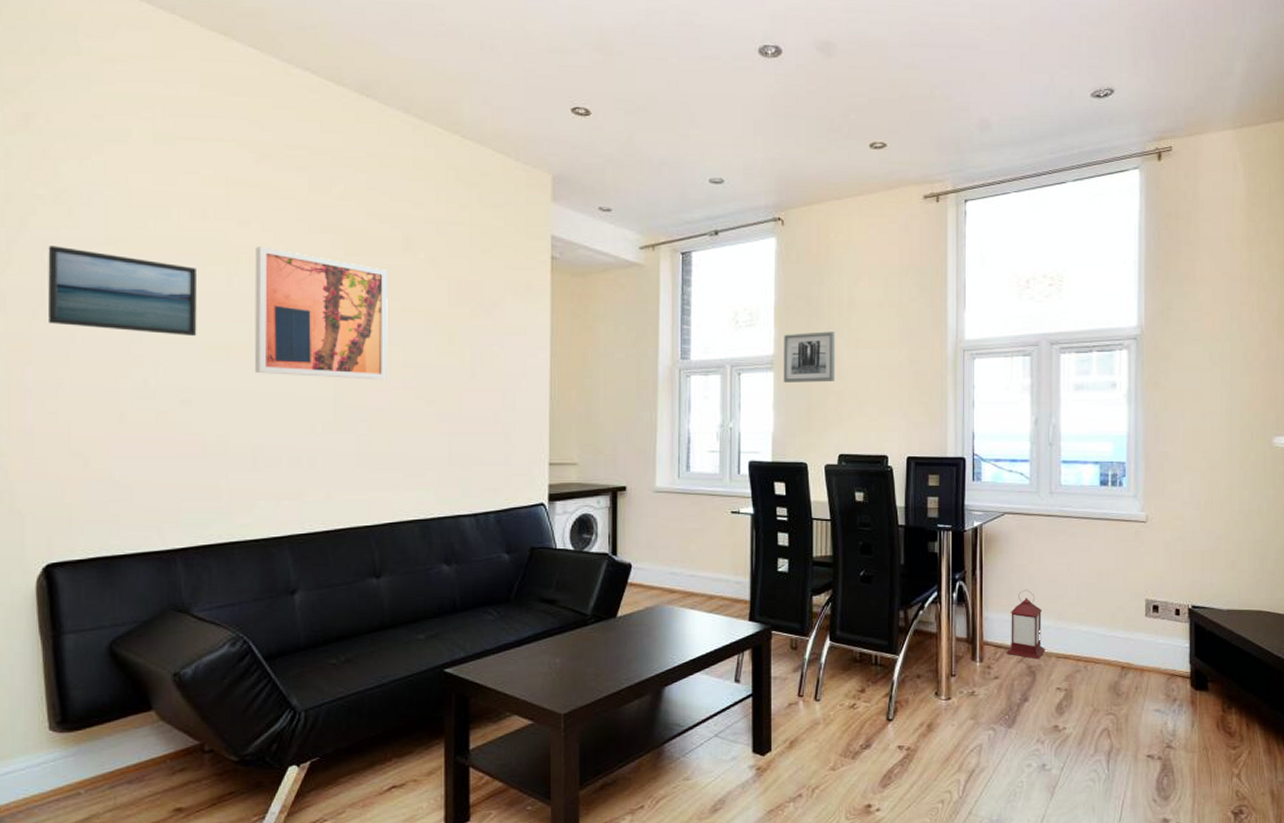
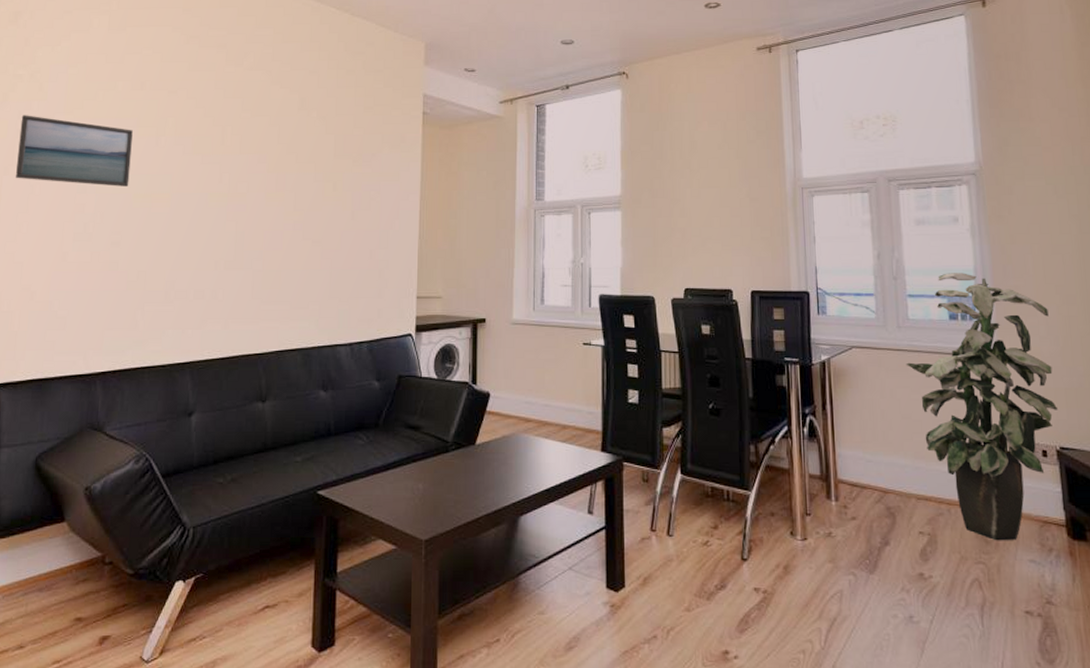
wall art: present [254,246,388,380] -> none [172,111,285,222]
wall art: present [783,331,836,383] -> none [630,173,679,221]
lantern: present [1006,589,1045,659] -> none [862,425,904,500]
indoor plant: none [1055,439,1194,694] -> present [906,273,1059,541]

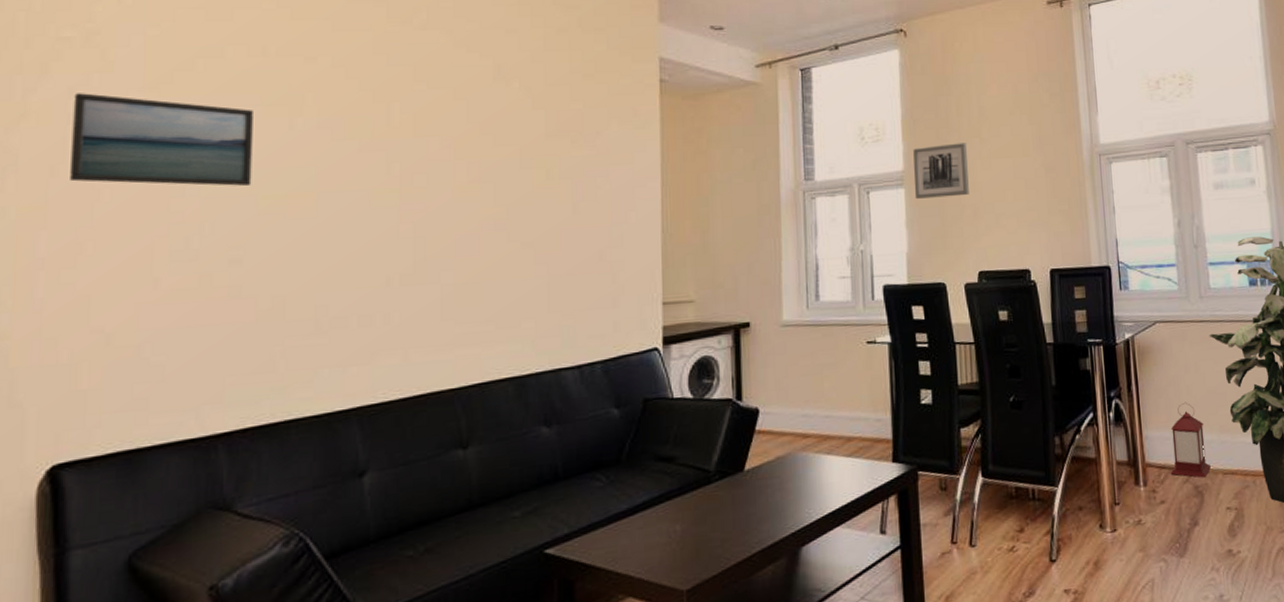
wall art: none [630,173,679,221] -> present [913,143,969,199]
lantern: none [862,425,904,500] -> present [1170,402,1211,478]

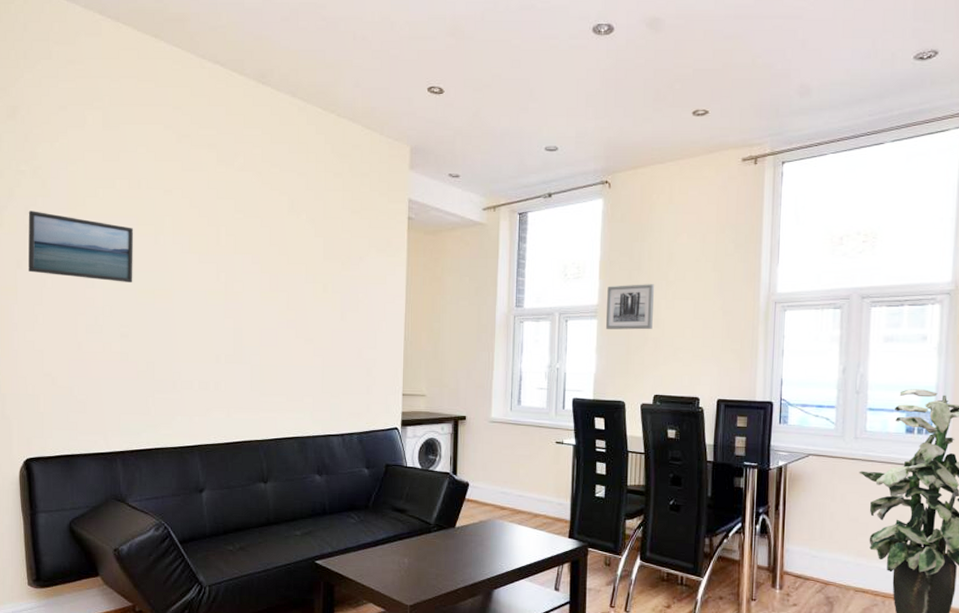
lantern: present [1170,402,1211,478] -> none [805,526,844,591]

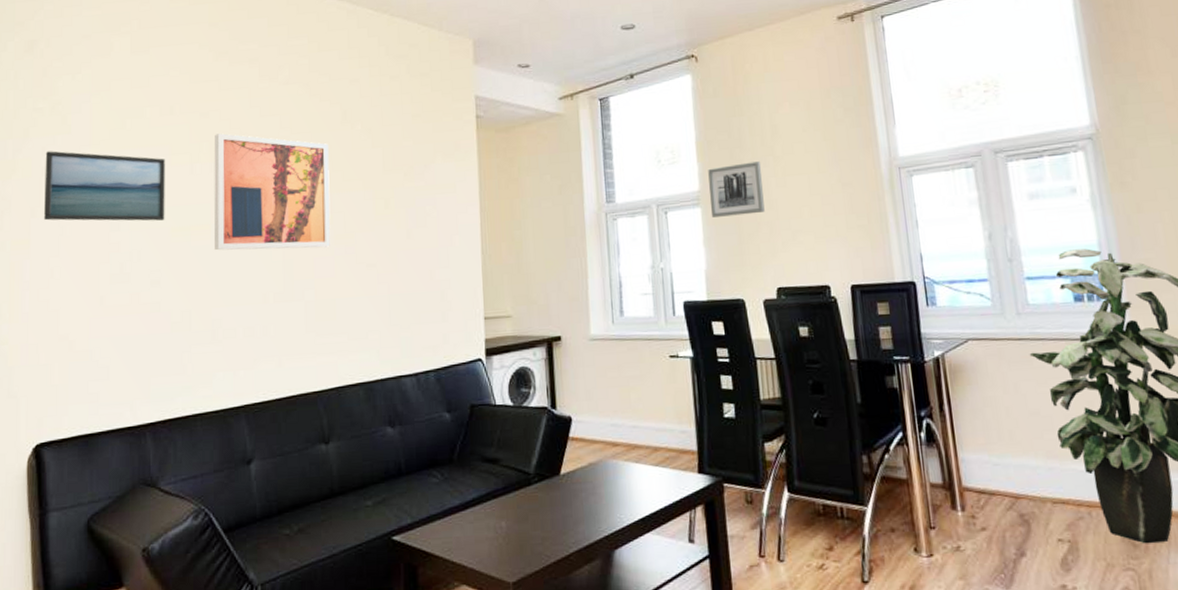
wall art: none [174,210,276,321] -> present [213,133,331,251]

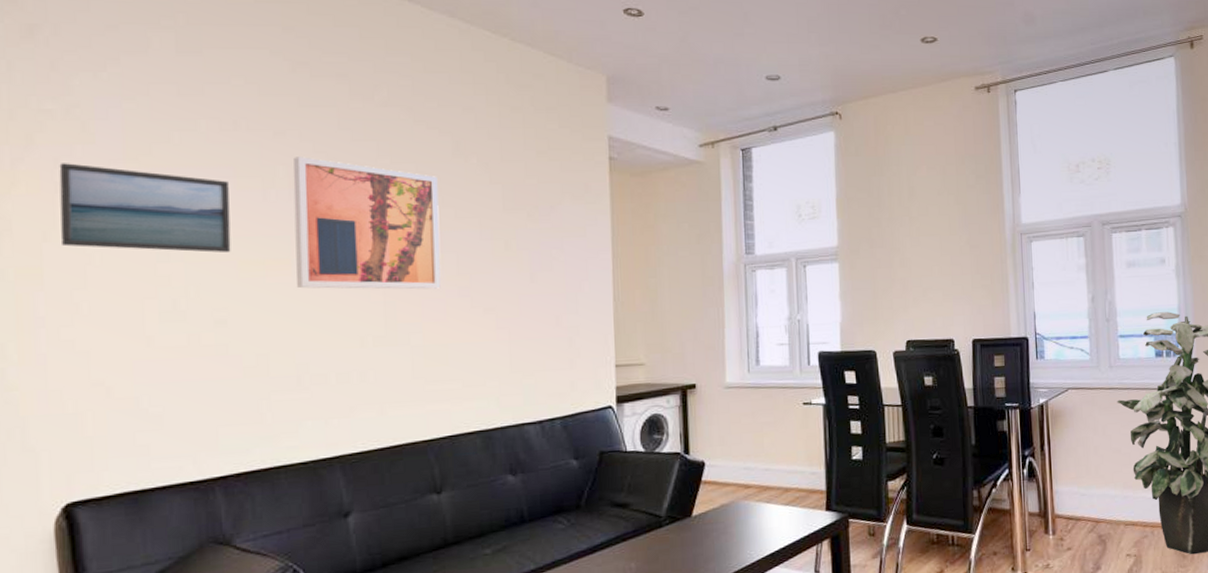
wall art: present [708,161,765,217] -> none [847,221,899,273]

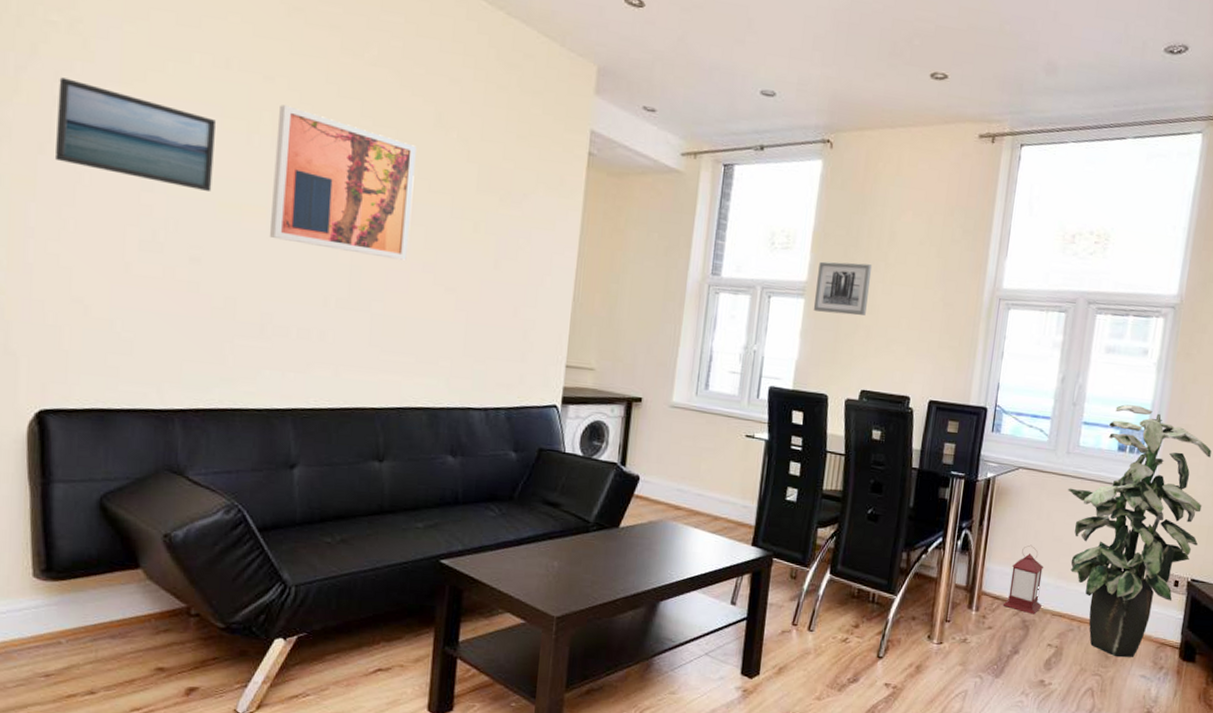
wall art: none [847,221,899,273] -> present [813,261,873,316]
lantern: none [1077,461,1114,528] -> present [1002,545,1044,615]

